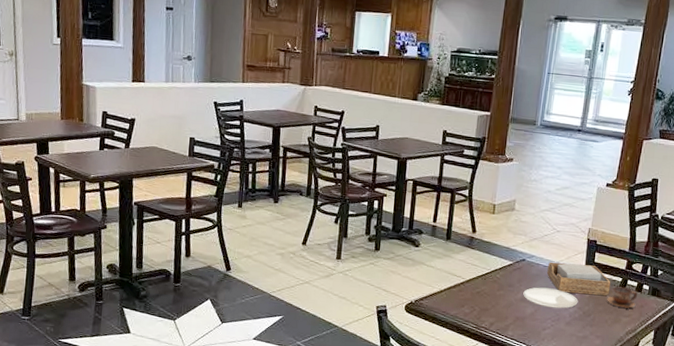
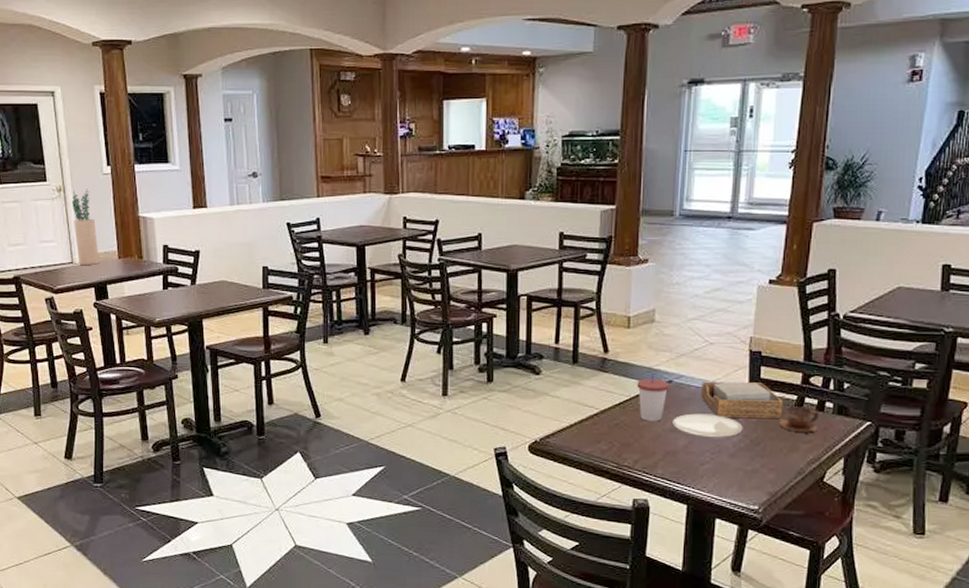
vase: none [22,56,44,124] -> present [72,189,99,266]
cup: none [496,252,523,292] -> present [637,374,670,422]

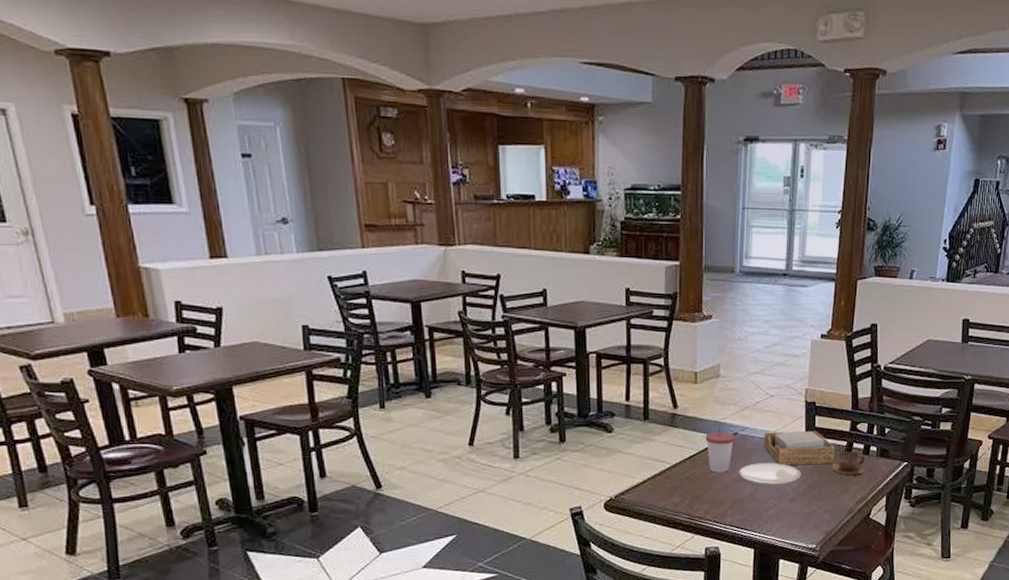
vase: present [72,189,99,266] -> none [45,232,91,326]

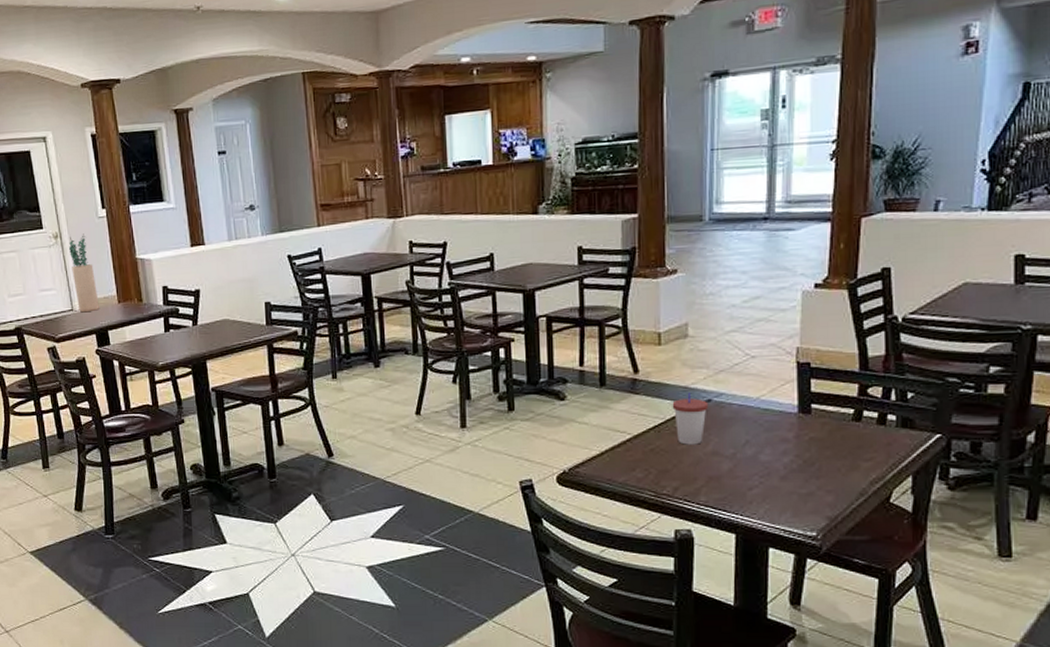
vase: none [45,232,91,326] -> present [69,233,99,313]
plate: present [739,462,801,485] -> none [714,433,794,460]
napkin holder: present [764,431,835,466] -> none [744,397,839,438]
cup: present [833,451,865,475] -> none [836,421,880,449]

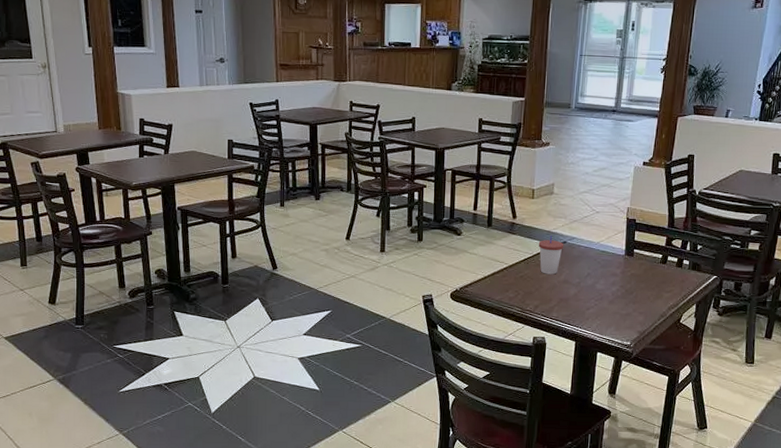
vase: present [69,233,99,313] -> none [56,66,81,135]

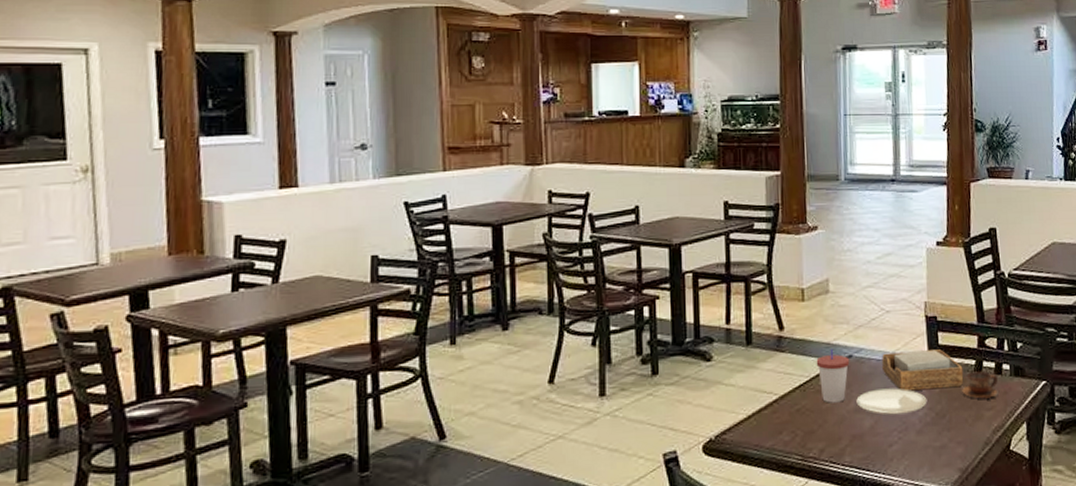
plate: none [566,268,620,288] -> present [856,388,927,415]
napkin holder: none [588,243,652,274] -> present [882,349,964,392]
cup: none [648,263,678,284] -> present [962,371,998,399]

